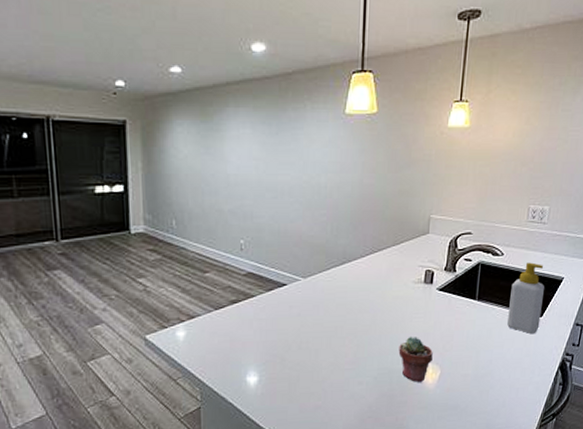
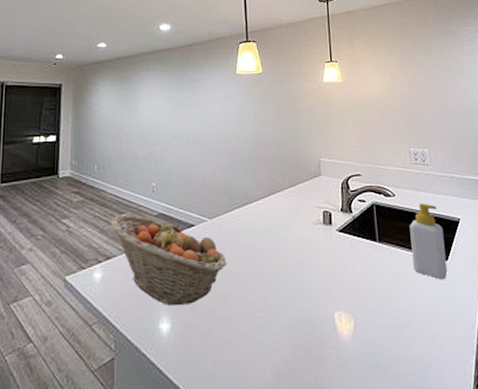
fruit basket: none [193,273,319,361] -> present [110,214,227,305]
potted succulent: present [398,336,433,383] -> none [307,280,344,335]

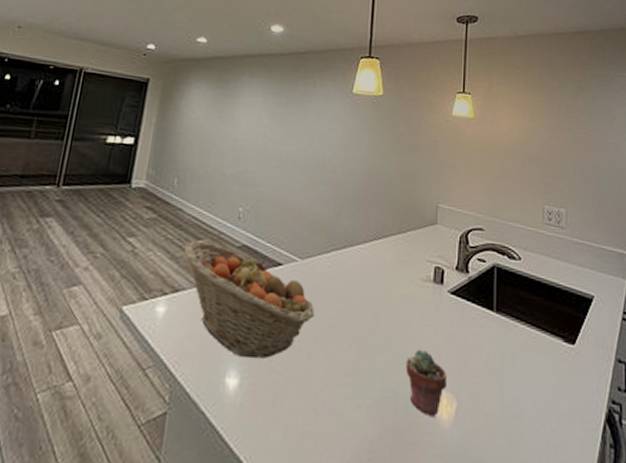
potted succulent: none [307,280,344,335] -> present [405,348,447,418]
soap bottle: present [409,203,448,280] -> none [534,272,573,367]

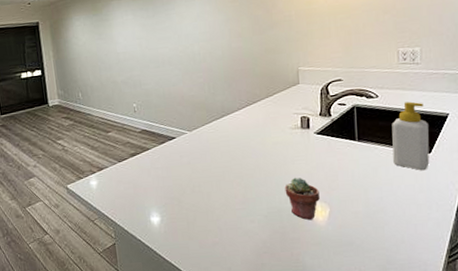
fruit basket: present [184,240,315,358] -> none [99,132,208,203]
soap bottle: none [534,272,573,367] -> present [392,101,430,171]

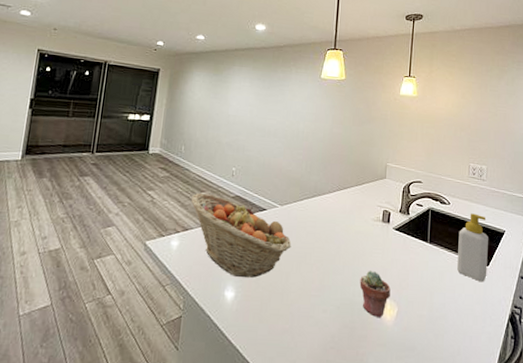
fruit basket: none [99,132,208,203] -> present [191,193,292,278]

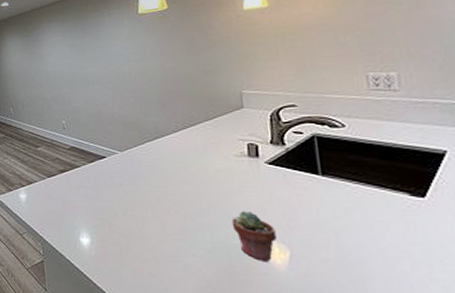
fruit basket: present [191,193,292,278] -> none [28,148,141,224]
soap bottle: present [457,213,488,282] -> none [366,134,425,218]

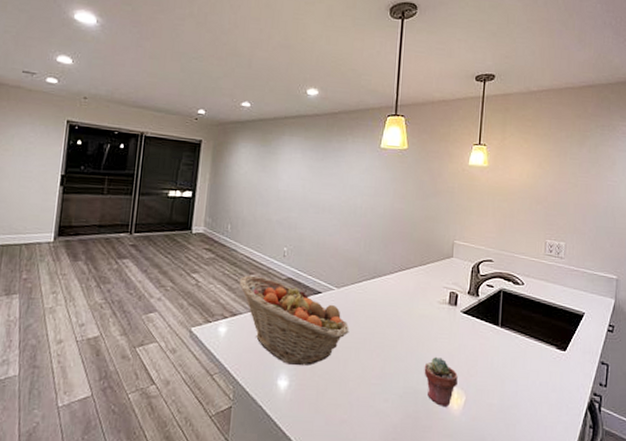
fruit basket: none [28,148,141,224] -> present [239,275,349,365]

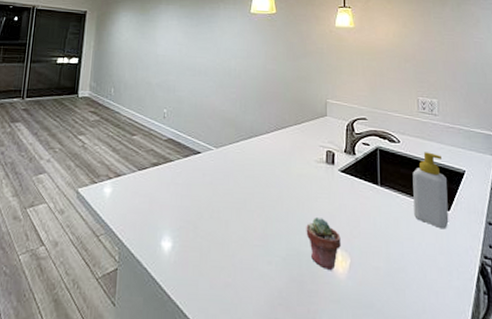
fruit basket: present [239,275,349,365] -> none [122,136,230,226]
soap bottle: none [531,294,566,369] -> present [412,152,449,230]

